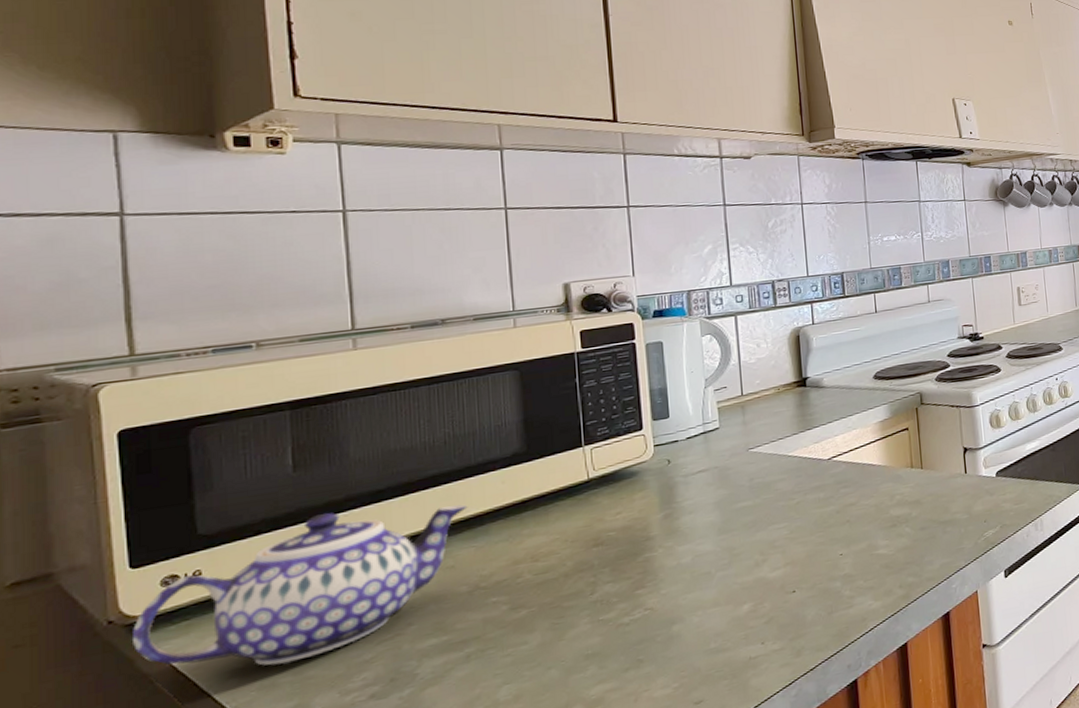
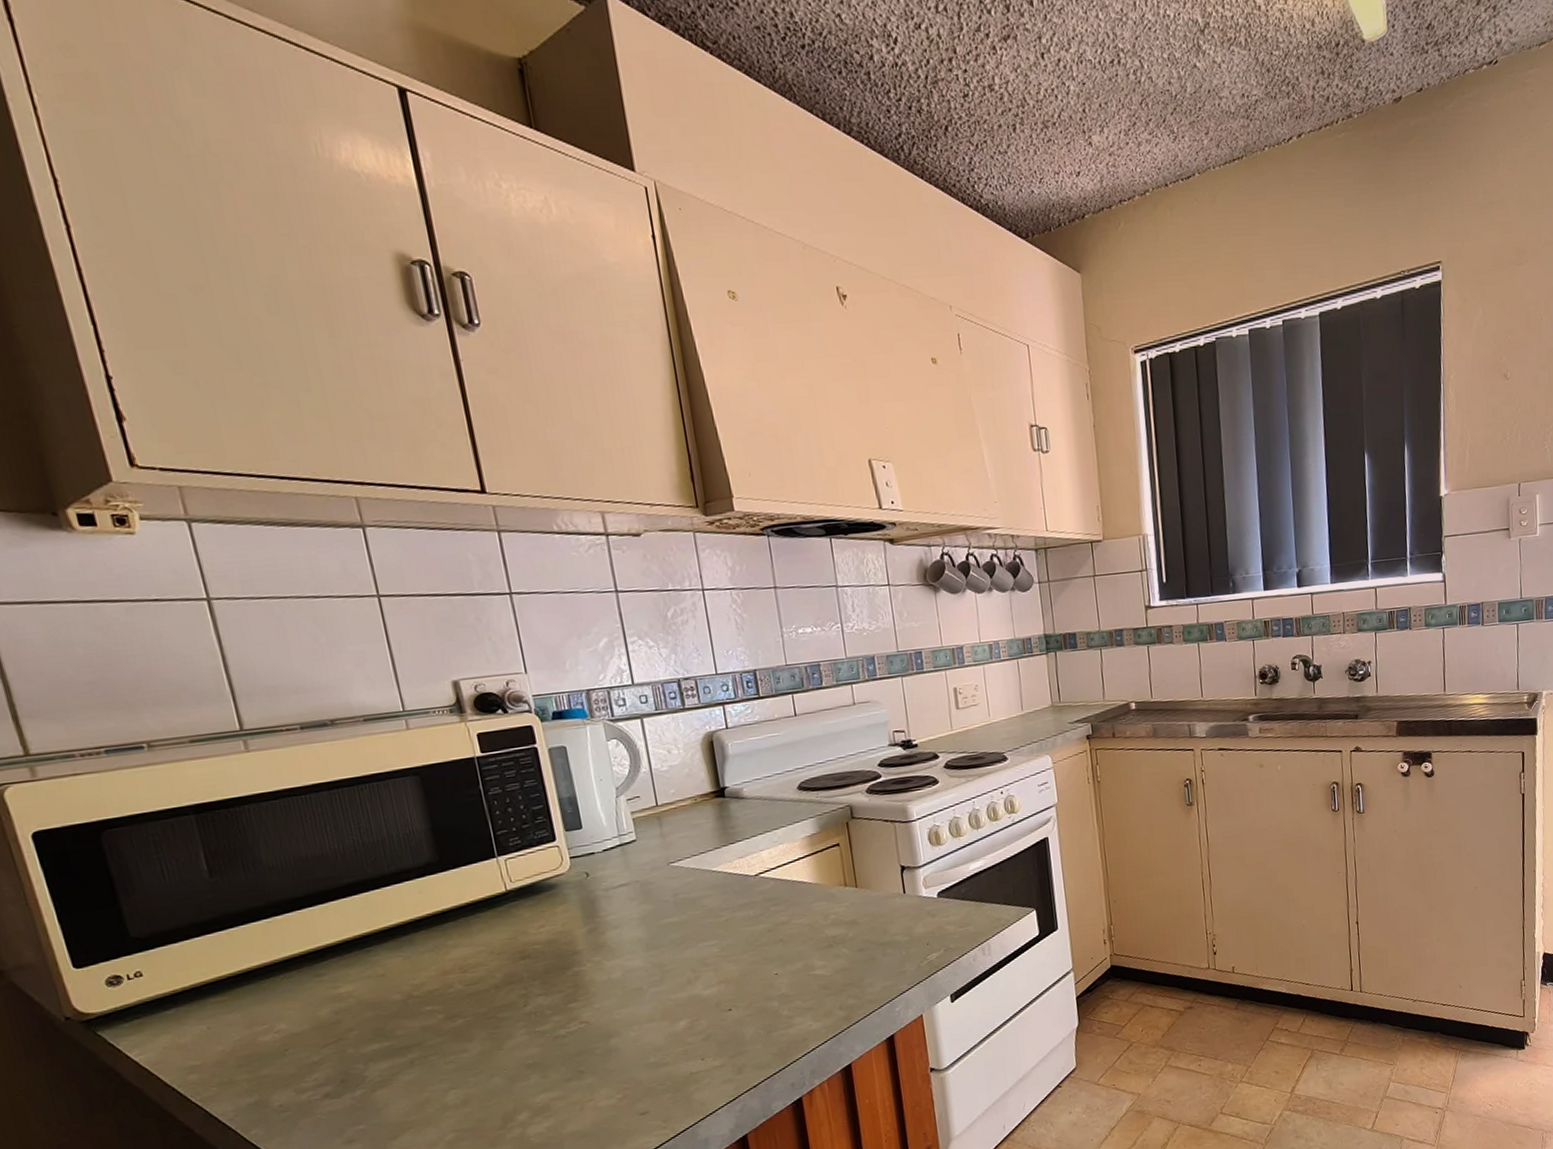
teapot: present [133,504,468,666] -> none [89,914,389,1064]

